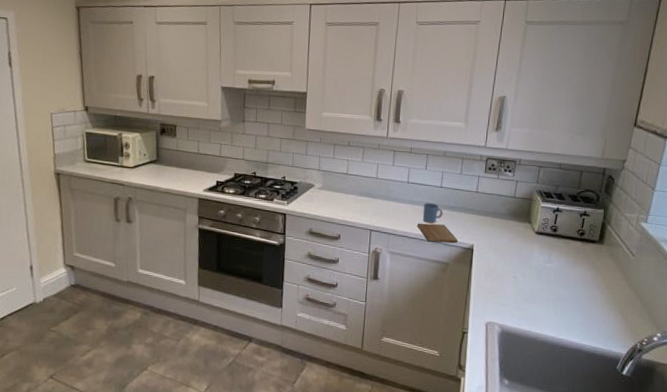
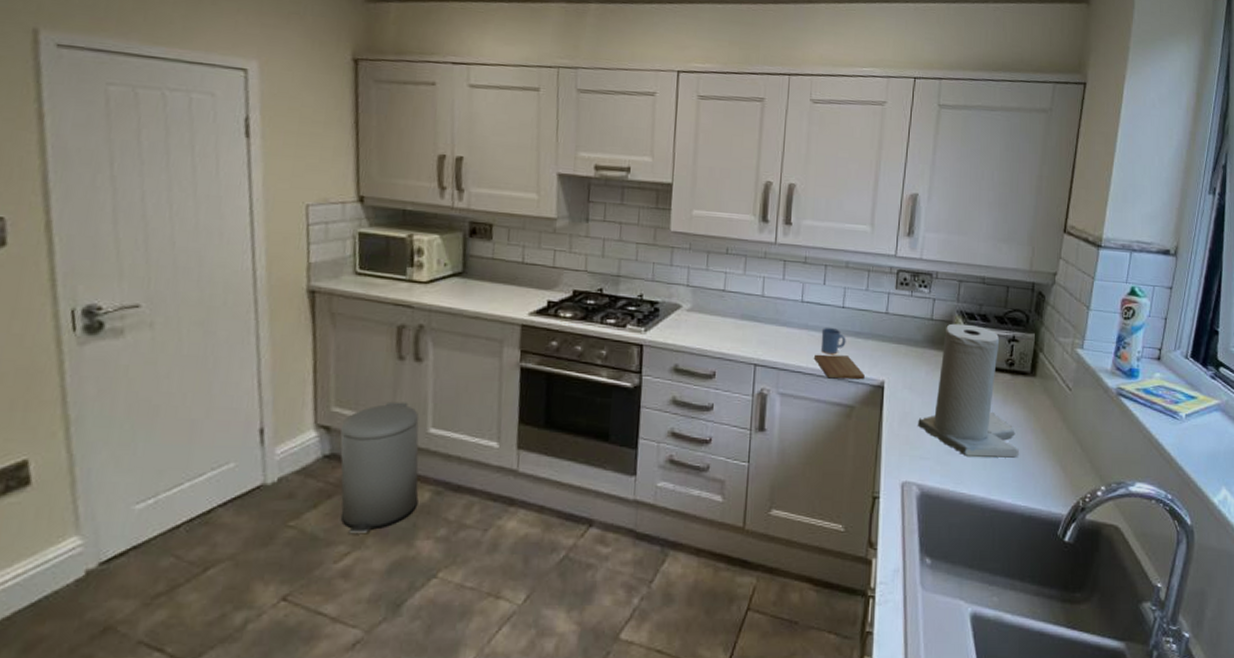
pedal bin: none [80,250,133,339] -> present [340,401,420,535]
paper towel: none [501,200,587,308] -> present [918,323,1020,458]

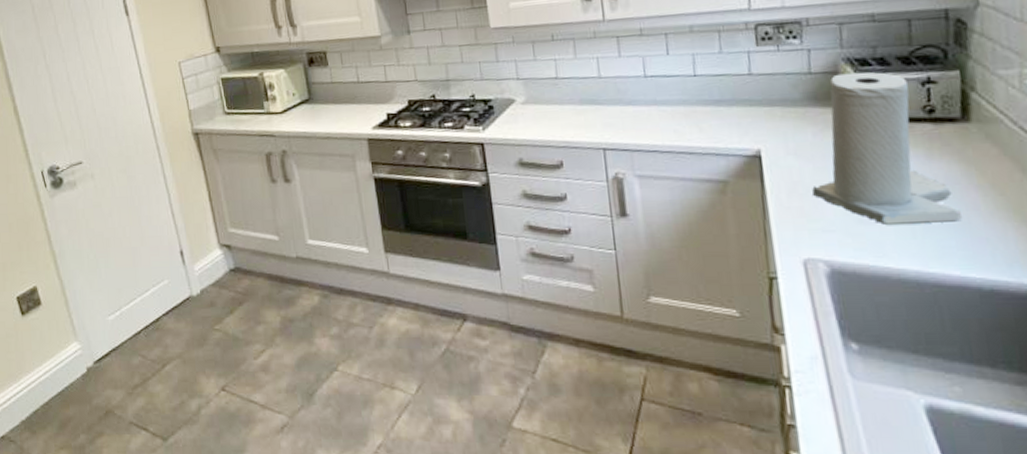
pedal bin: present [340,401,420,535] -> none [237,219,311,335]
cutting board: present [814,354,865,379] -> none [670,127,735,154]
mug: present [820,328,846,355] -> none [673,99,706,129]

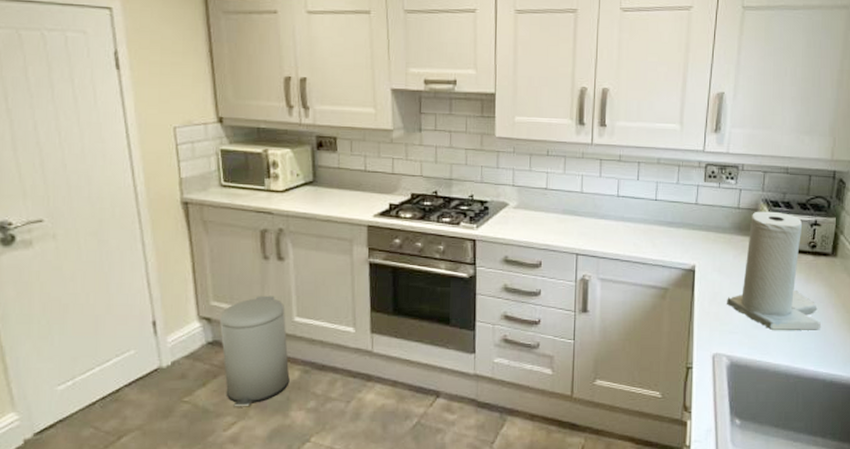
pedal bin: none [237,219,311,335] -> present [219,295,290,407]

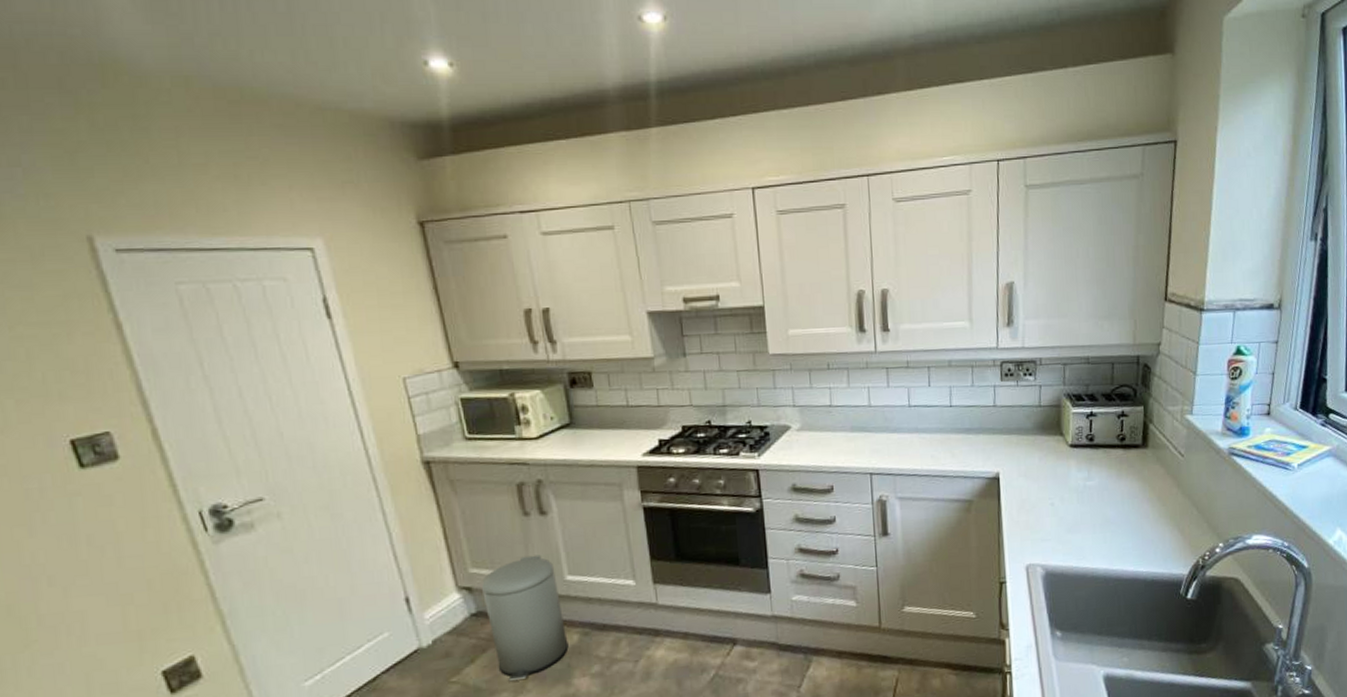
paper towel: present [727,211,822,330] -> none [1036,405,1138,533]

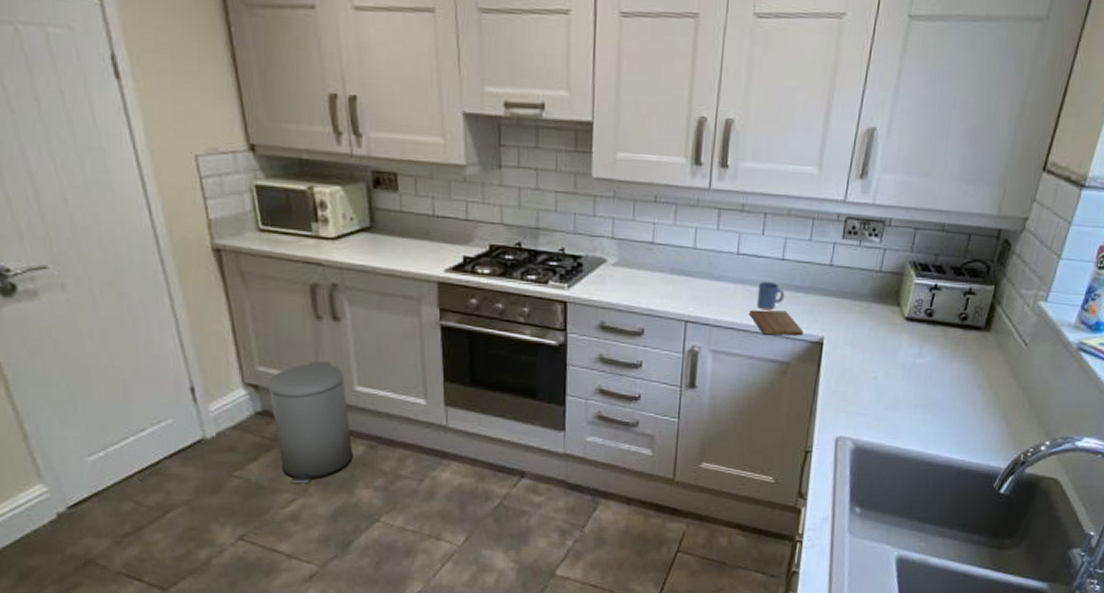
cutting board: none [928,453,979,477] -> present [750,309,803,336]
mug: none [932,428,958,454] -> present [756,282,785,310]

